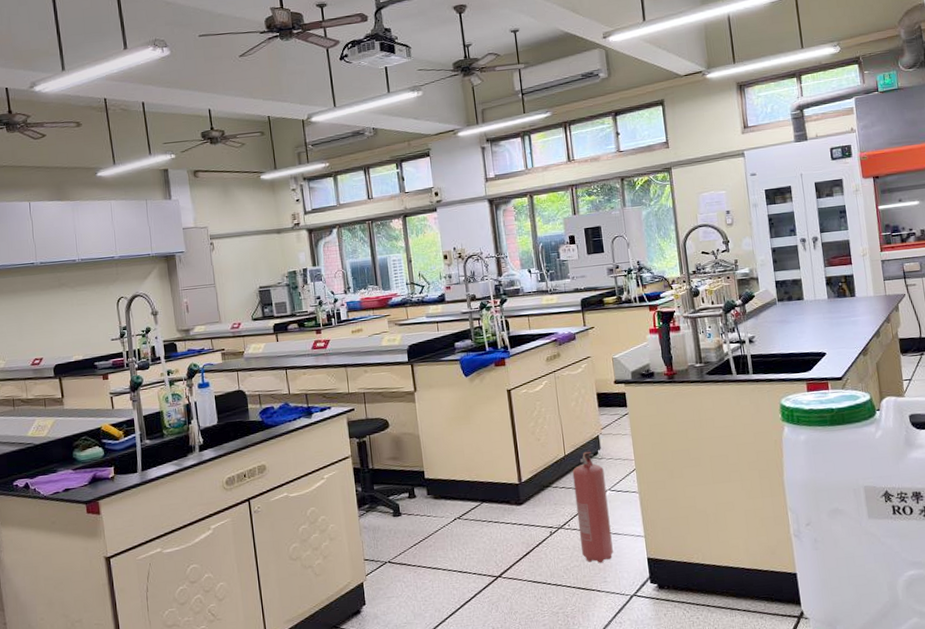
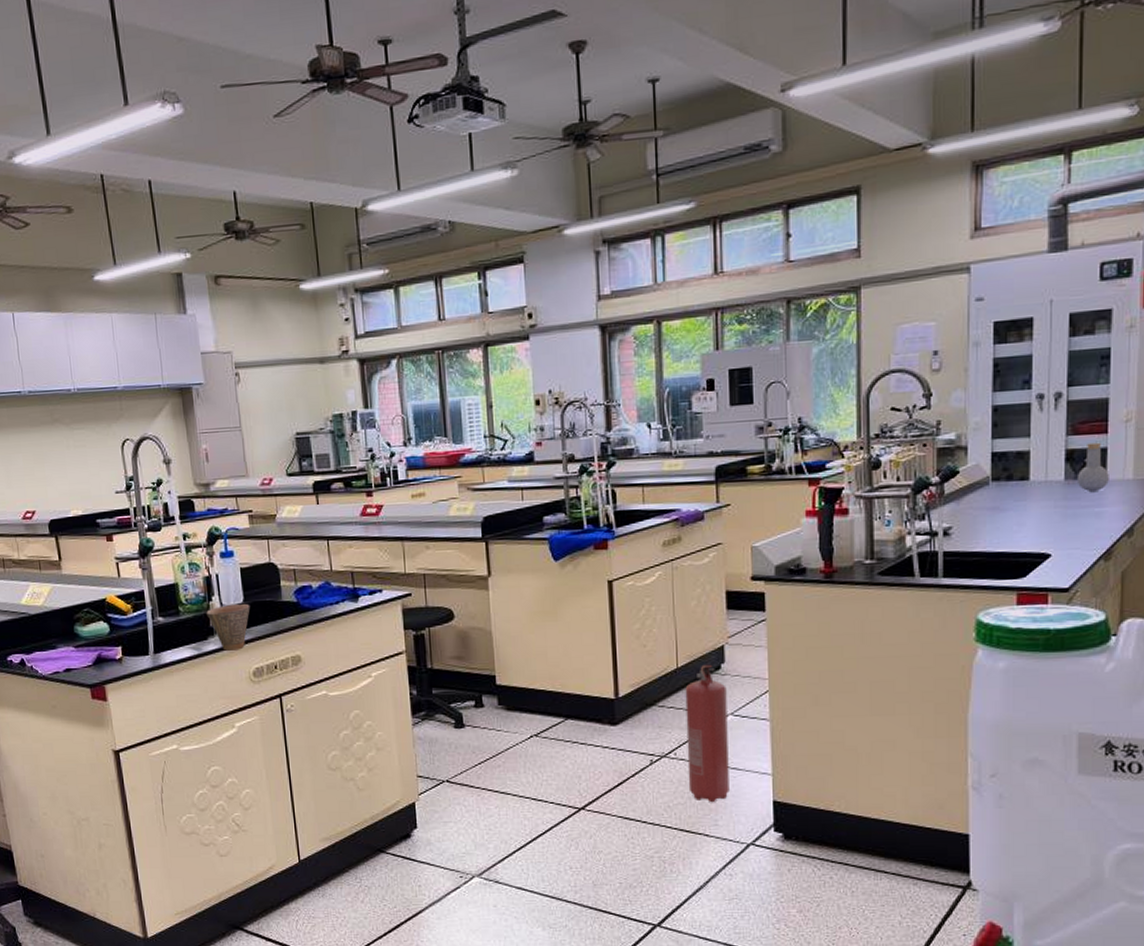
cup: none [186,424,223,466] -> present [206,603,251,652]
flask: none [835,271,858,307] -> present [1076,442,1109,493]

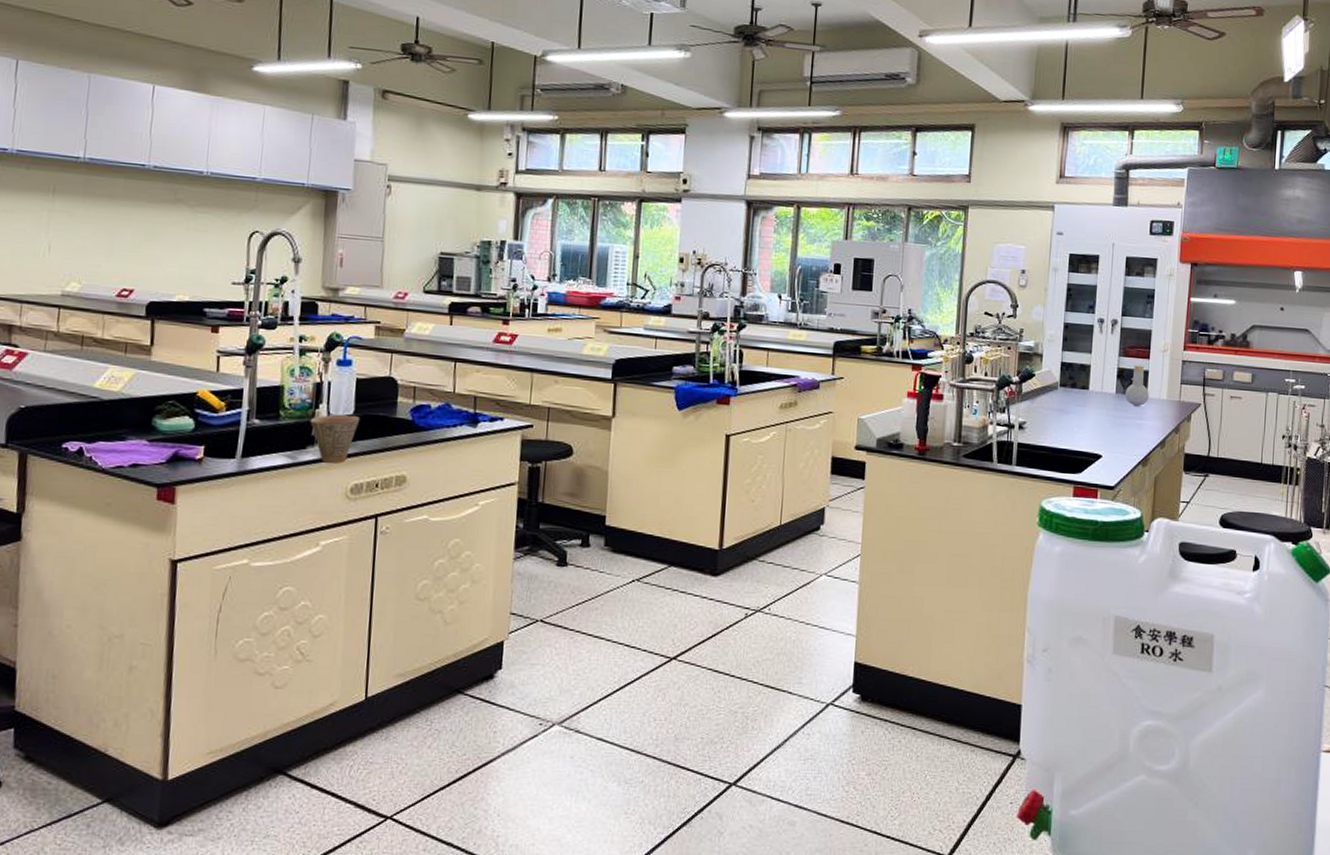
fire extinguisher: present [685,664,730,803] -> none [778,524,823,661]

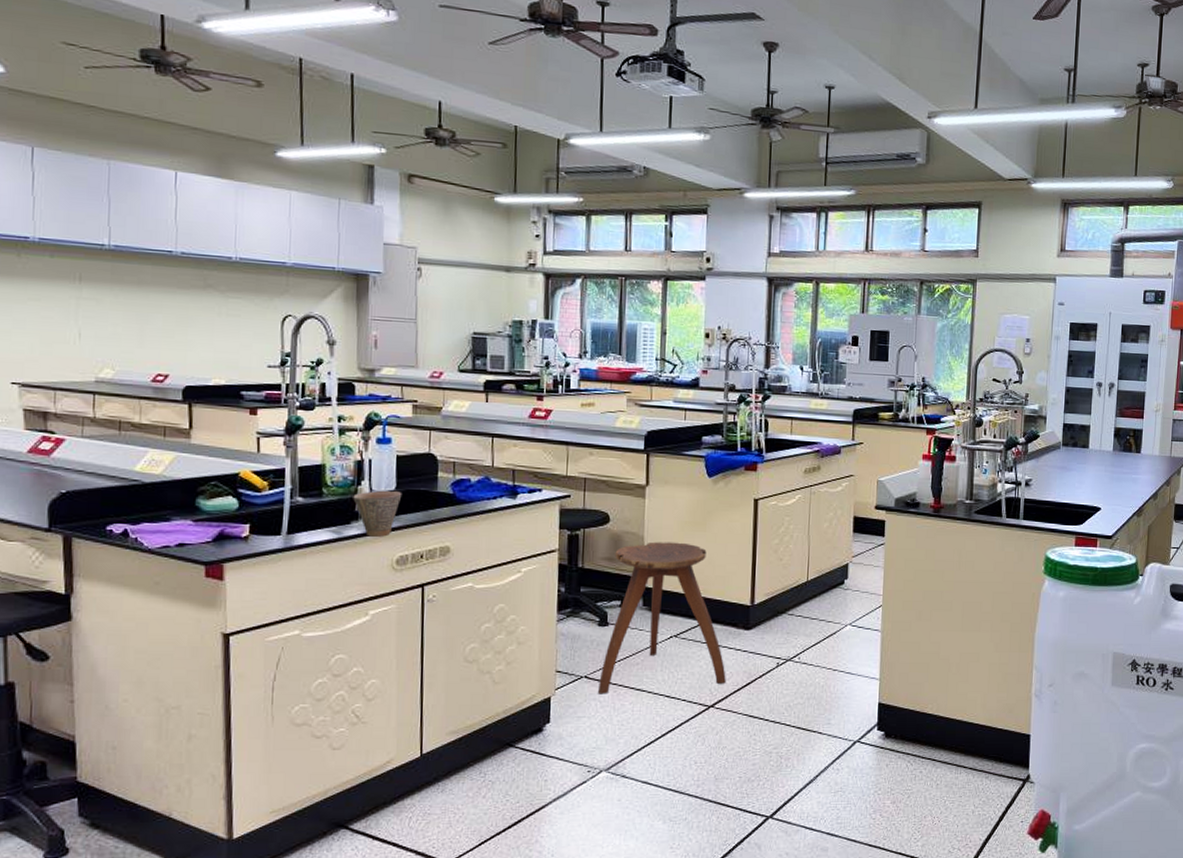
stool: none [554,477,691,641] -> present [598,542,726,694]
flask: present [1124,365,1149,407] -> none [1121,424,1143,463]

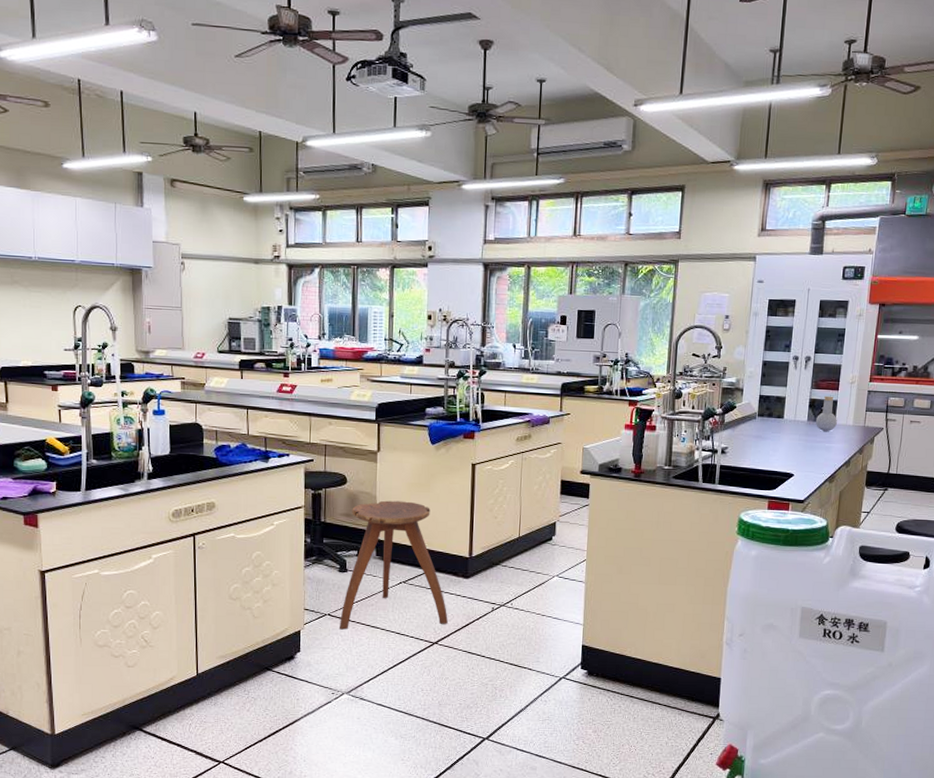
cup: present [353,490,402,538] -> none [136,454,175,495]
flask: none [1121,424,1143,463] -> present [815,396,837,432]

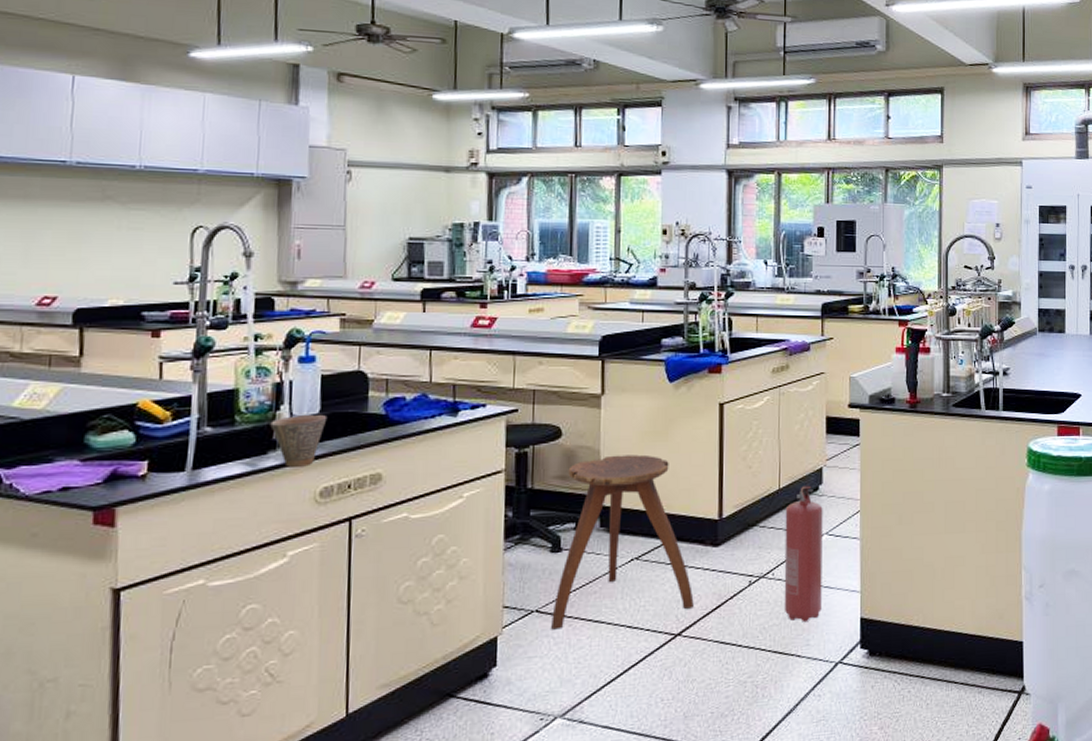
cup: none [136,454,175,495] -> present [270,414,328,469]
fire extinguisher: none [519,536,555,644] -> present [784,485,823,623]

